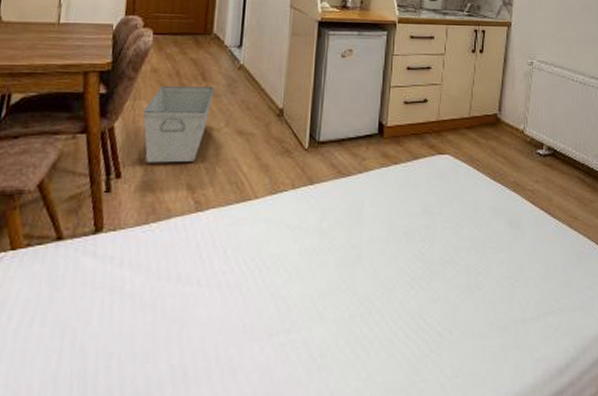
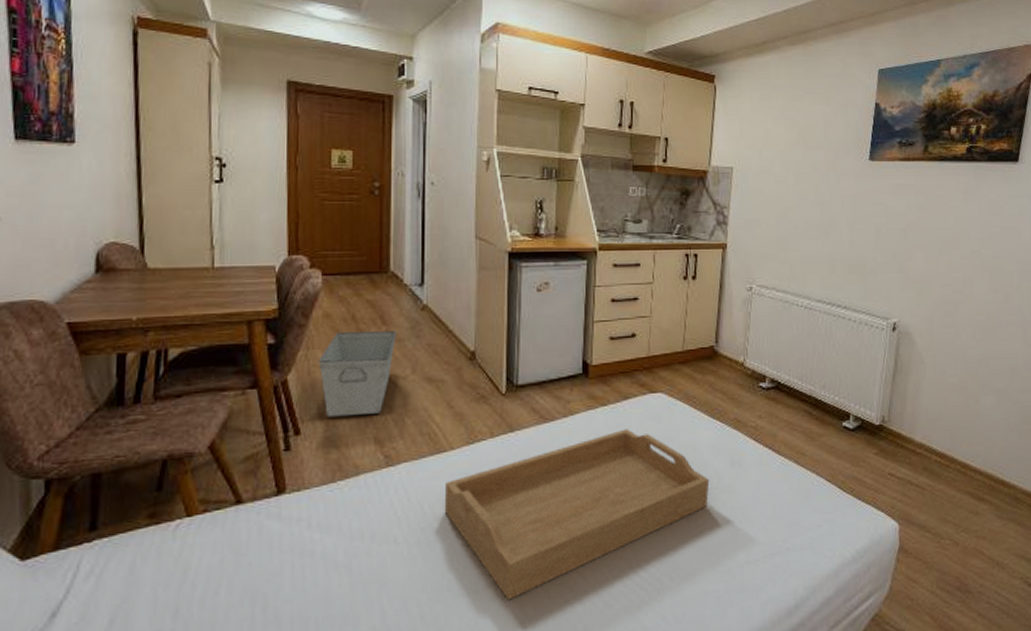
serving tray: none [245,186,490,346] -> present [444,429,710,600]

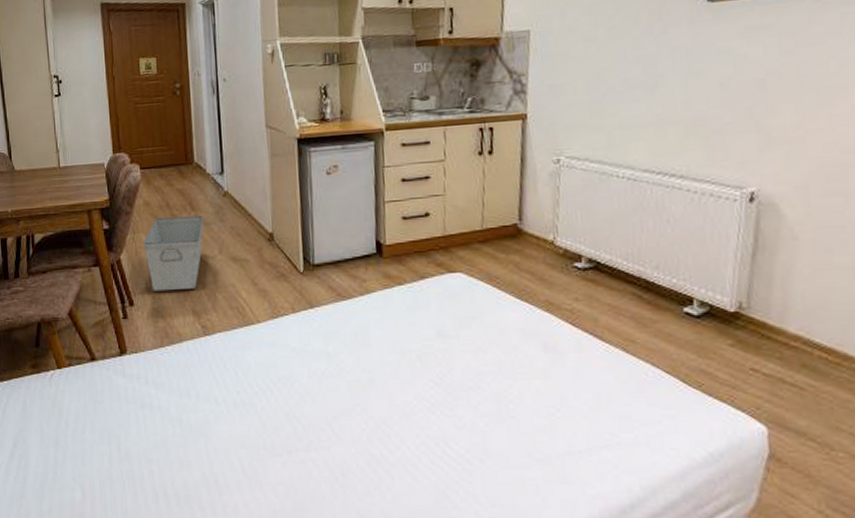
serving tray: present [444,429,710,600] -> none [255,308,520,464]

